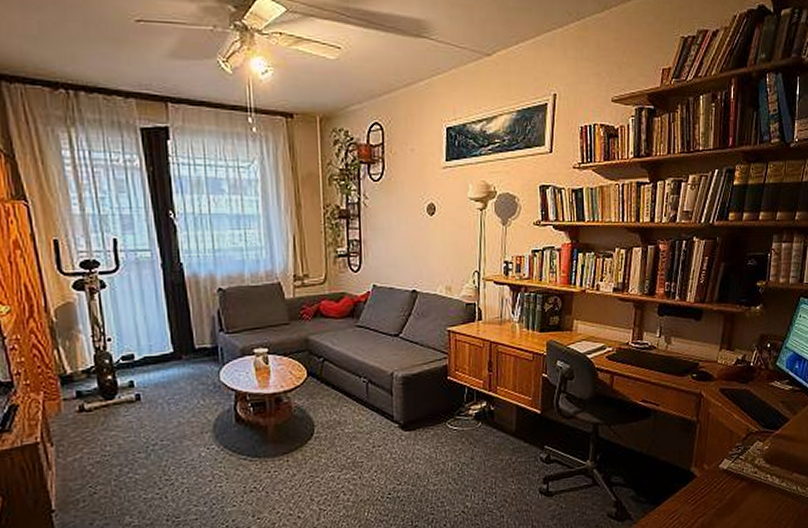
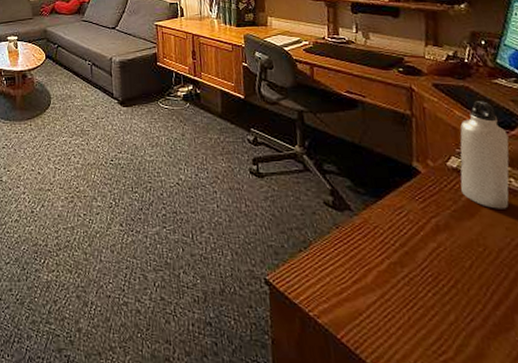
water bottle: none [727,403,773,504] -> present [460,101,509,209]

